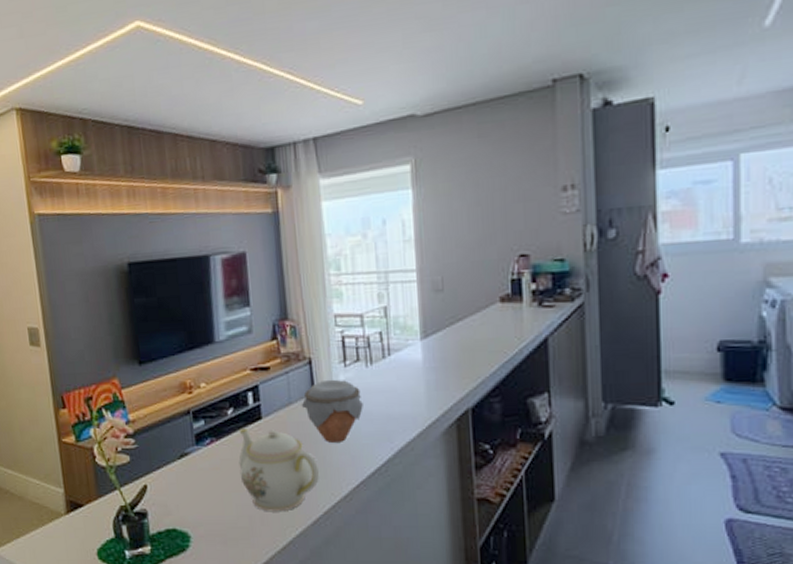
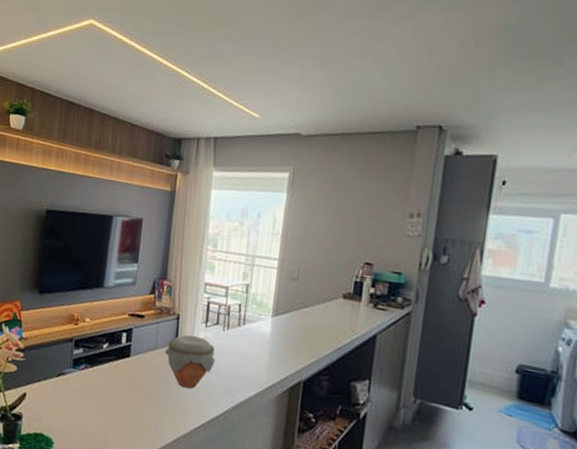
teapot: present [238,429,320,512] -> none [103,362,170,437]

